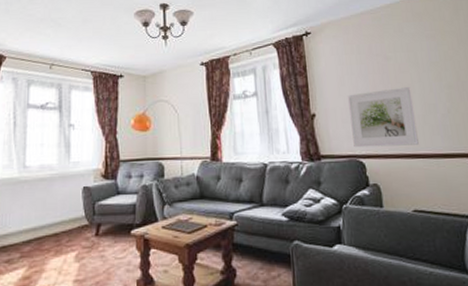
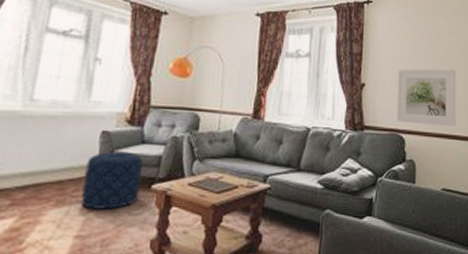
pouf: none [74,203,122,256] -> present [80,151,144,210]

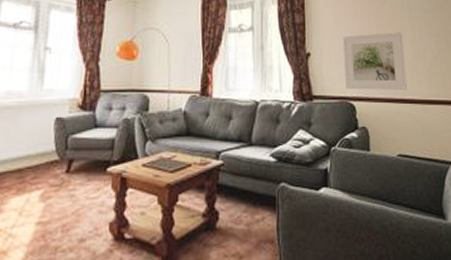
pouf: present [80,151,144,210] -> none [40,136,98,195]

